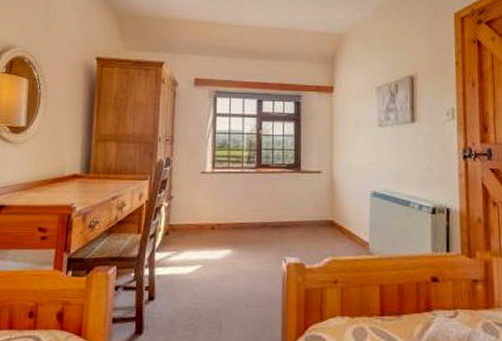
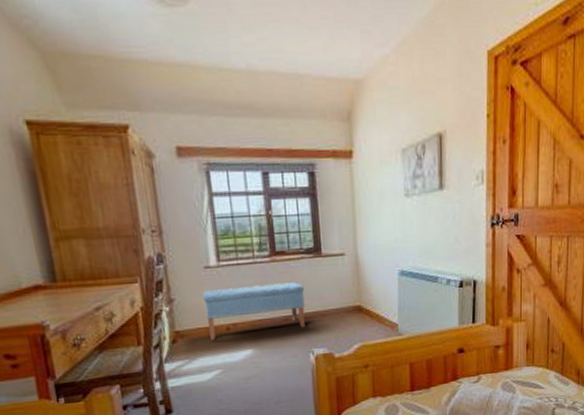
bench: none [196,191,282,238] -> present [202,282,305,341]

